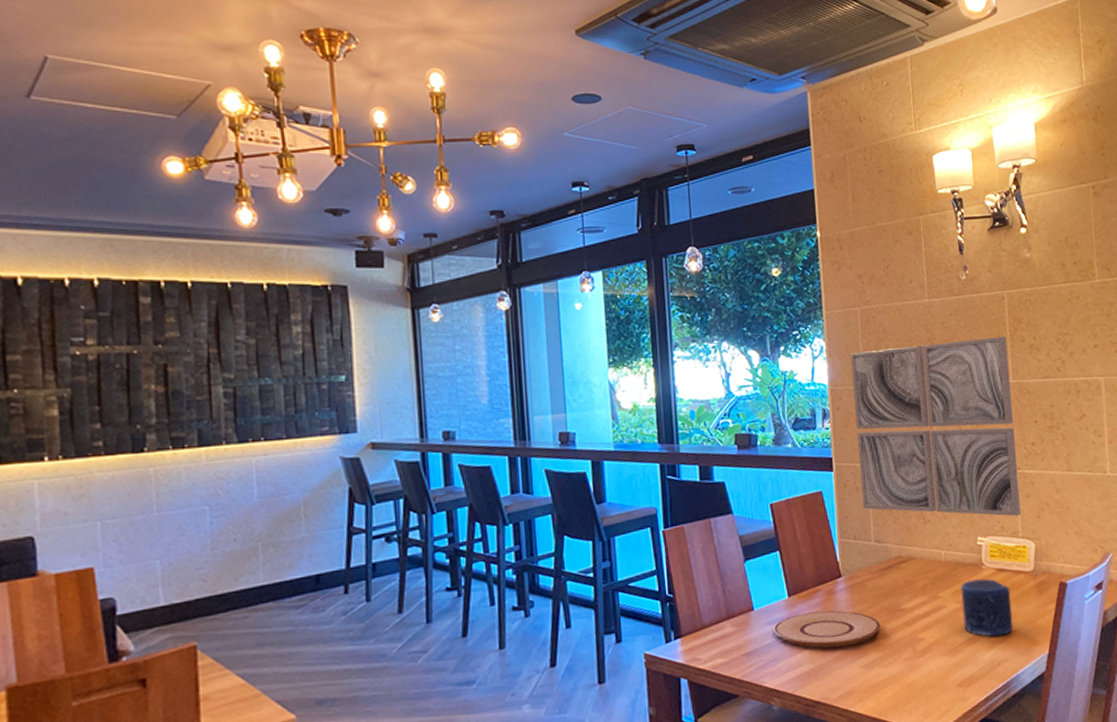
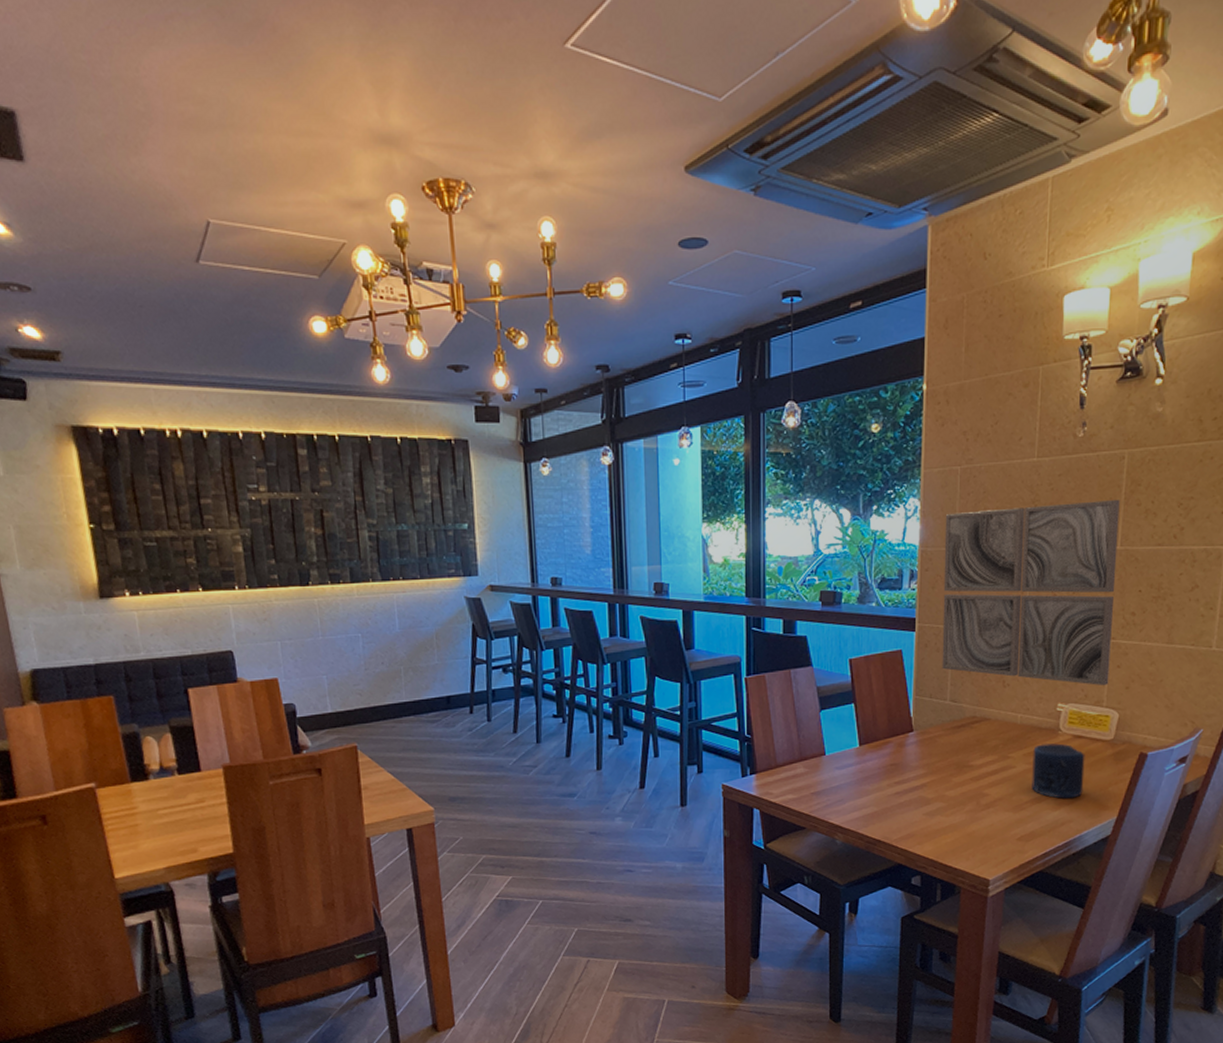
plate: present [774,610,881,649] -> none [843,761,947,795]

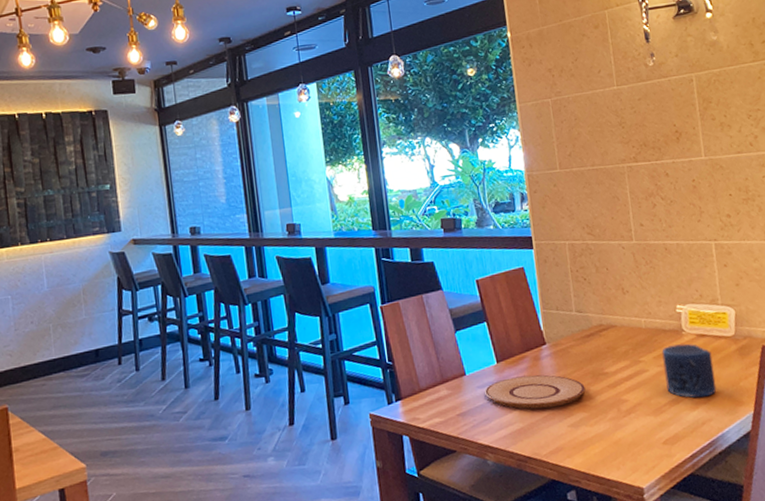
plate: none [843,761,947,795] -> present [485,374,586,409]
wall art: present [942,500,1120,686] -> none [544,116,720,285]

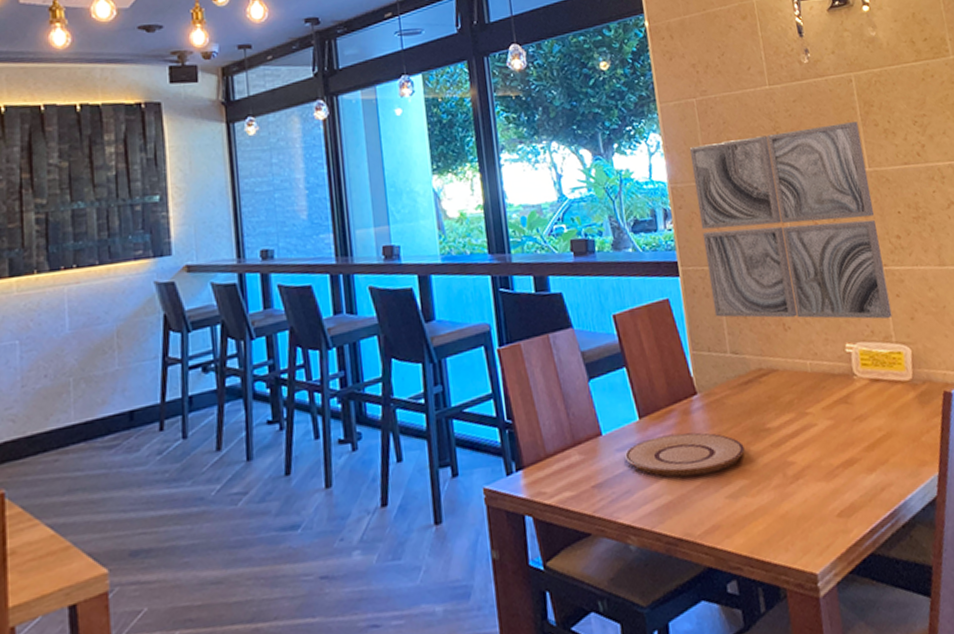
wall art: none [544,116,720,285] -> present [689,122,893,319]
candle: present [662,344,717,398] -> none [831,390,896,458]

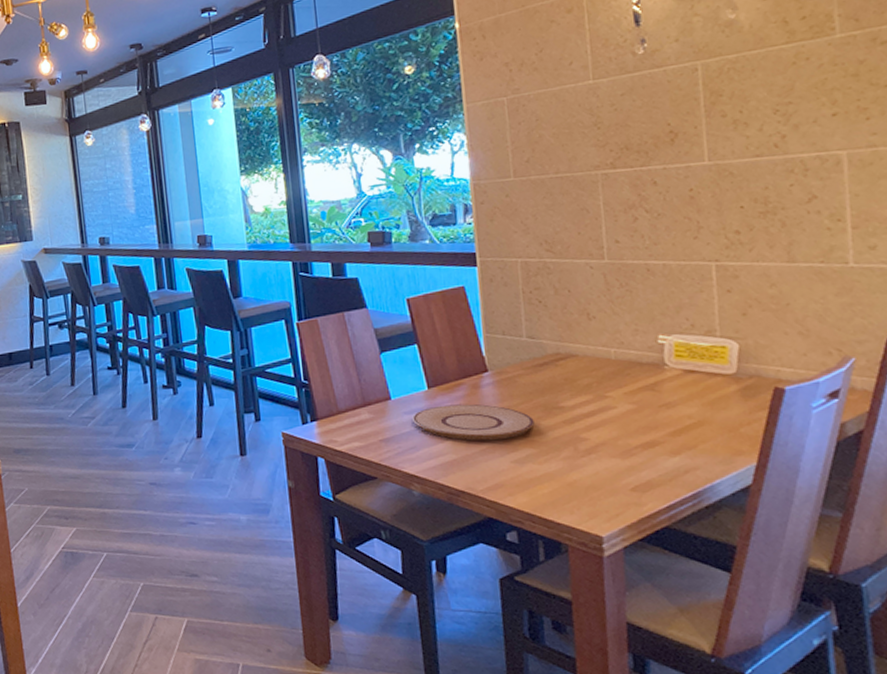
wall art: present [689,122,893,319] -> none [495,113,719,314]

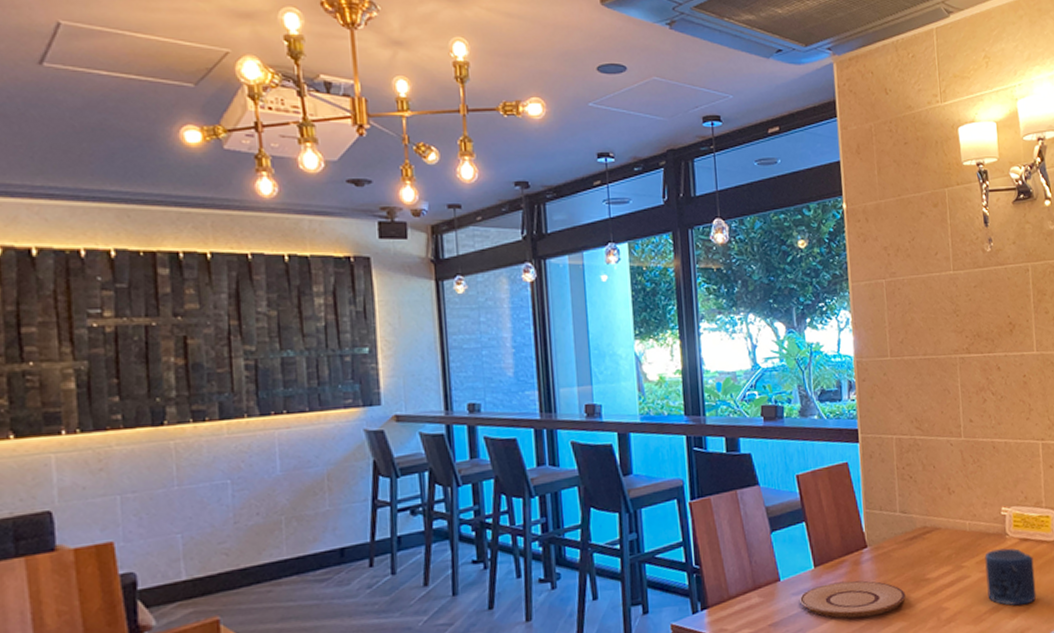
candle: none [635,380,707,442] -> present [985,548,1037,606]

